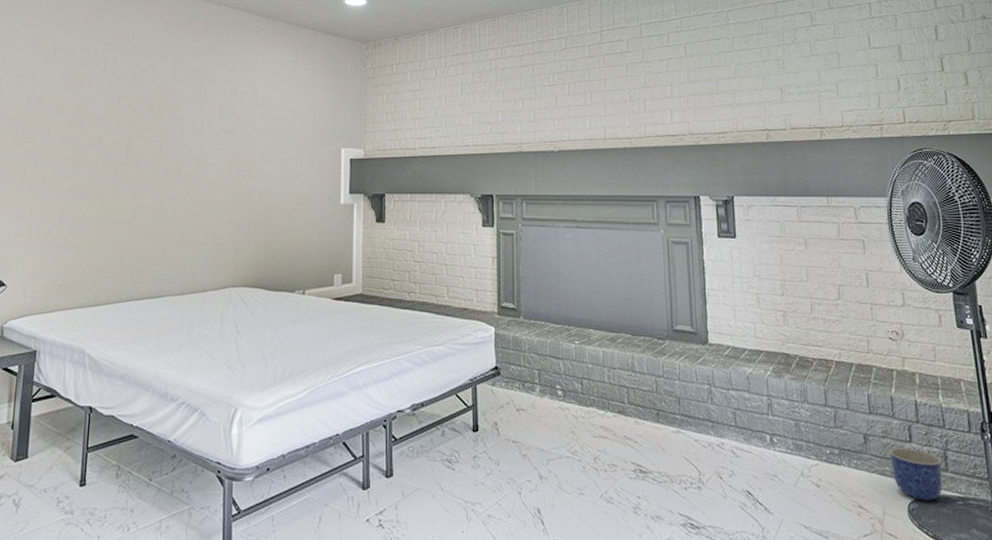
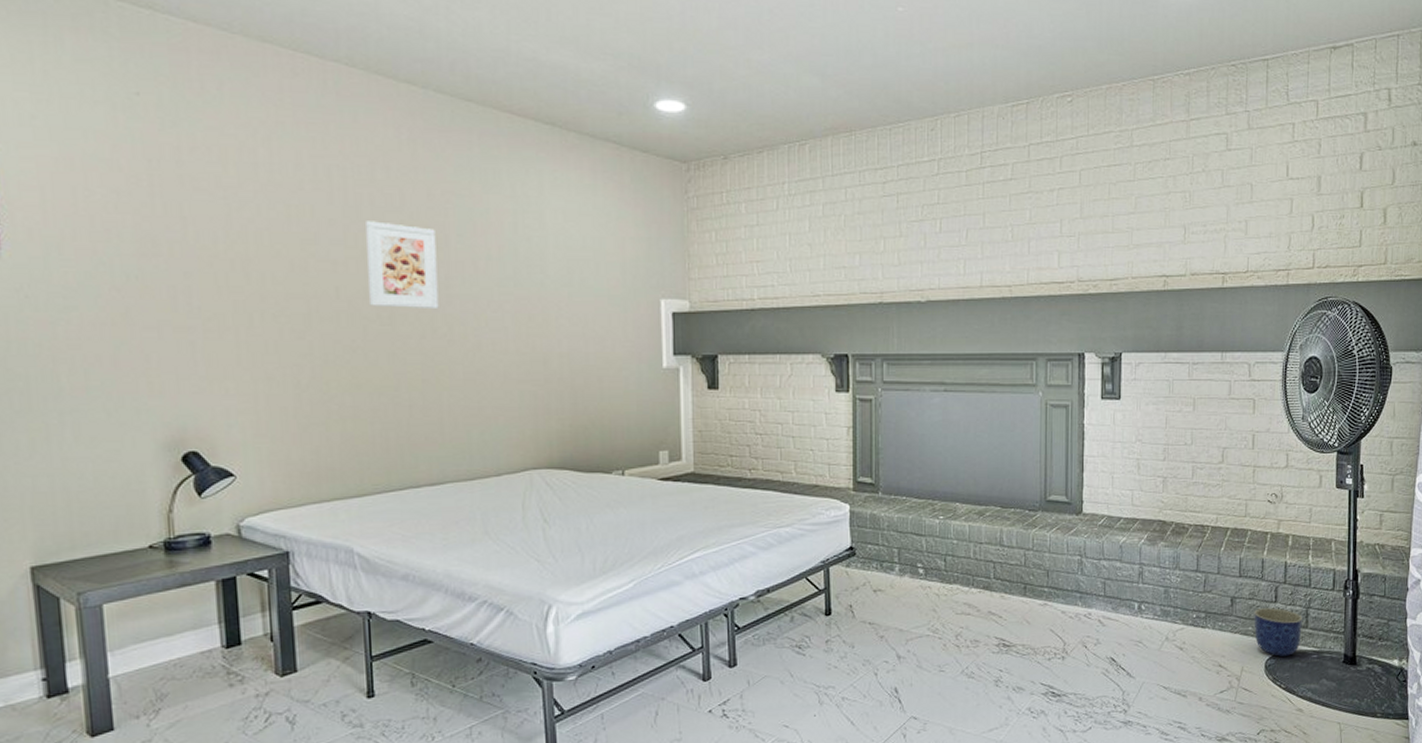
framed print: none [121,89,176,156] -> present [366,221,439,310]

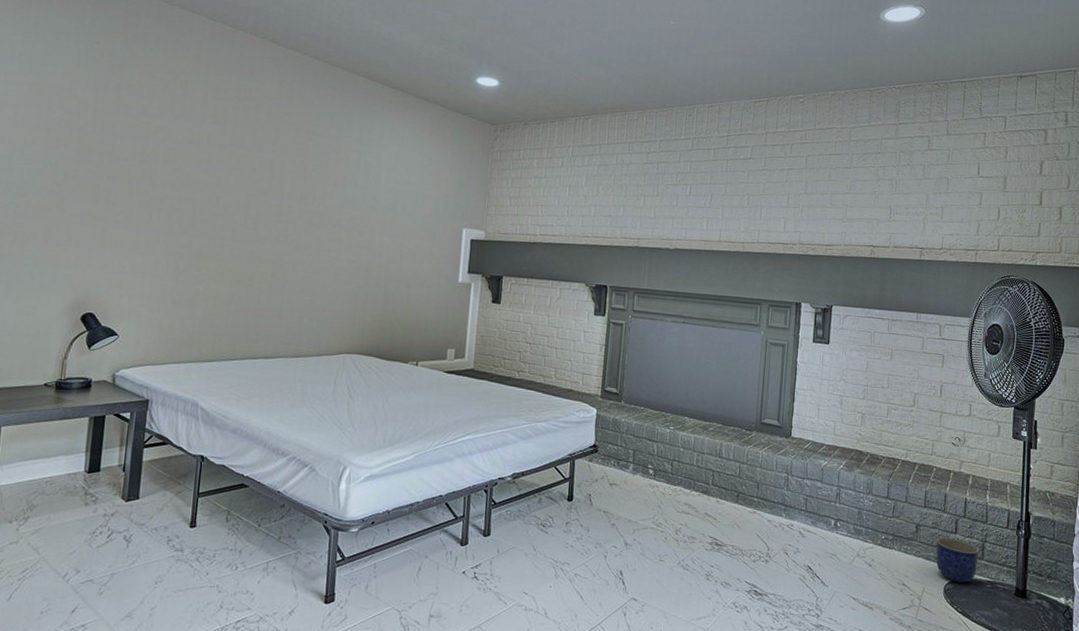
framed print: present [366,221,439,310] -> none [239,149,298,221]

